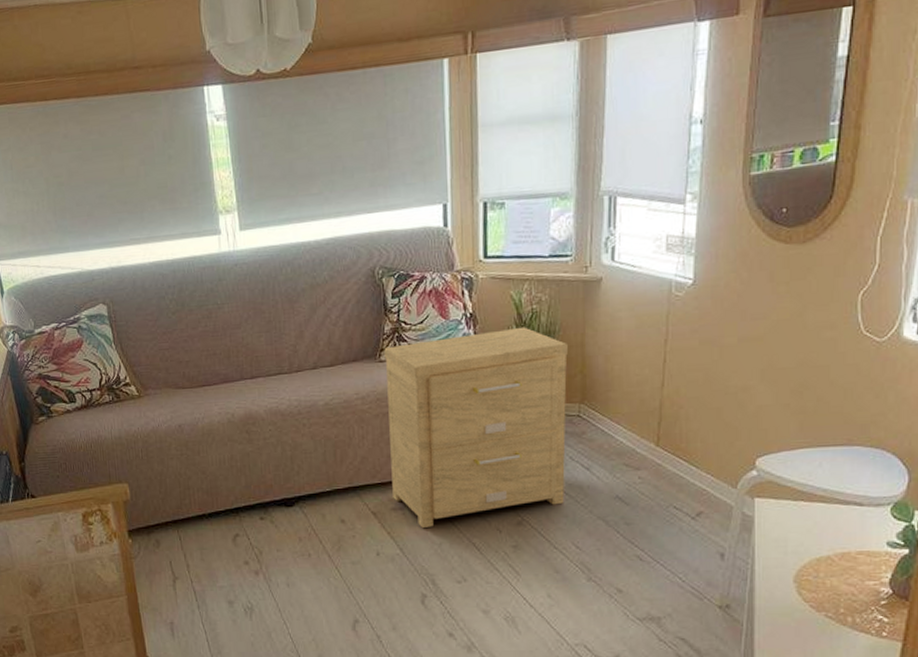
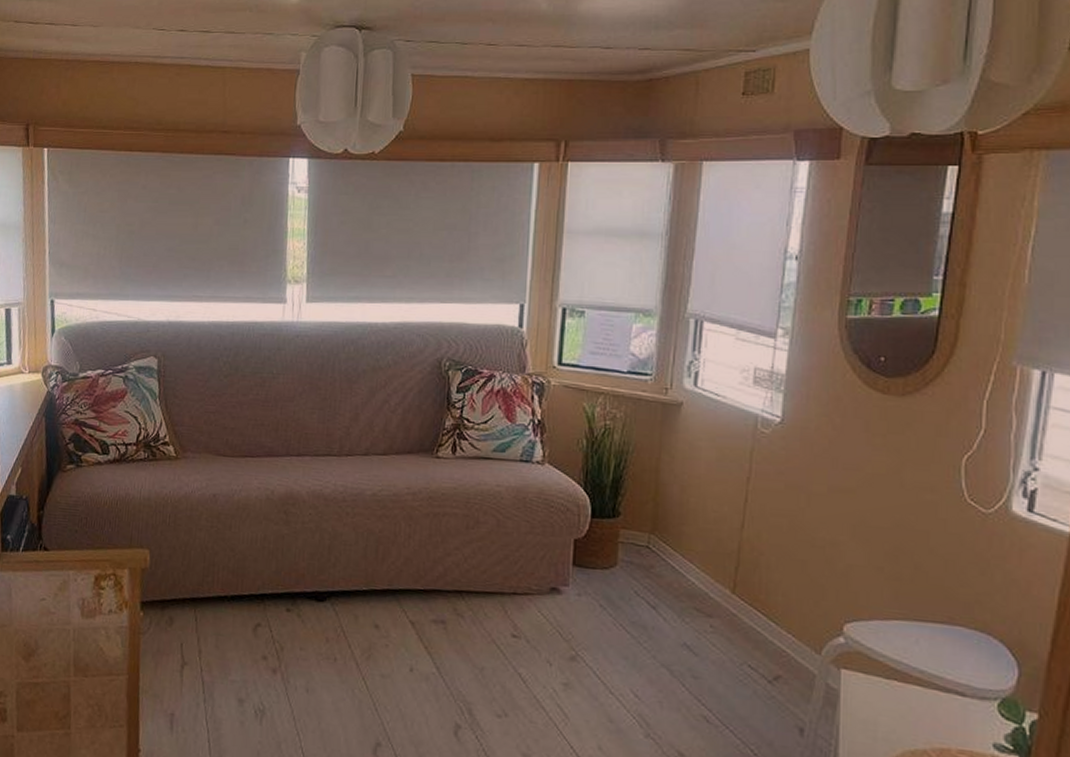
side table: present [384,327,568,528] -> none [435,441,641,648]

